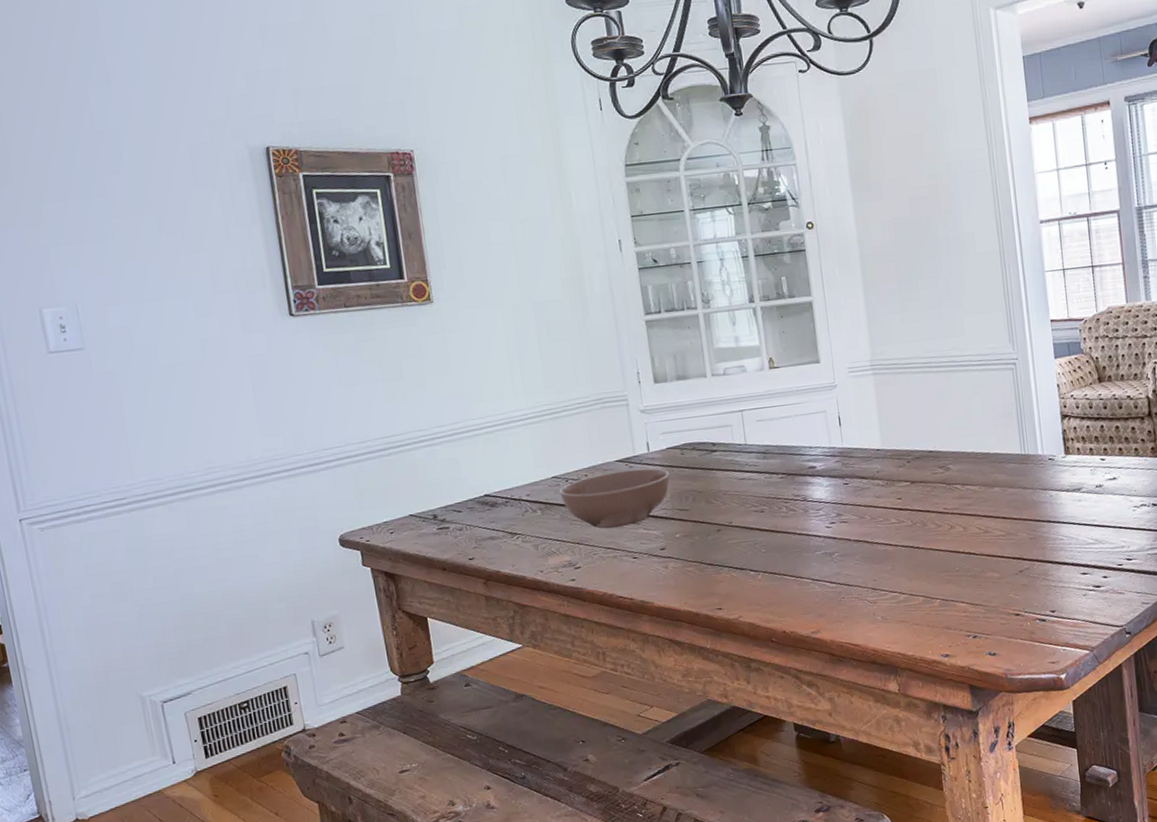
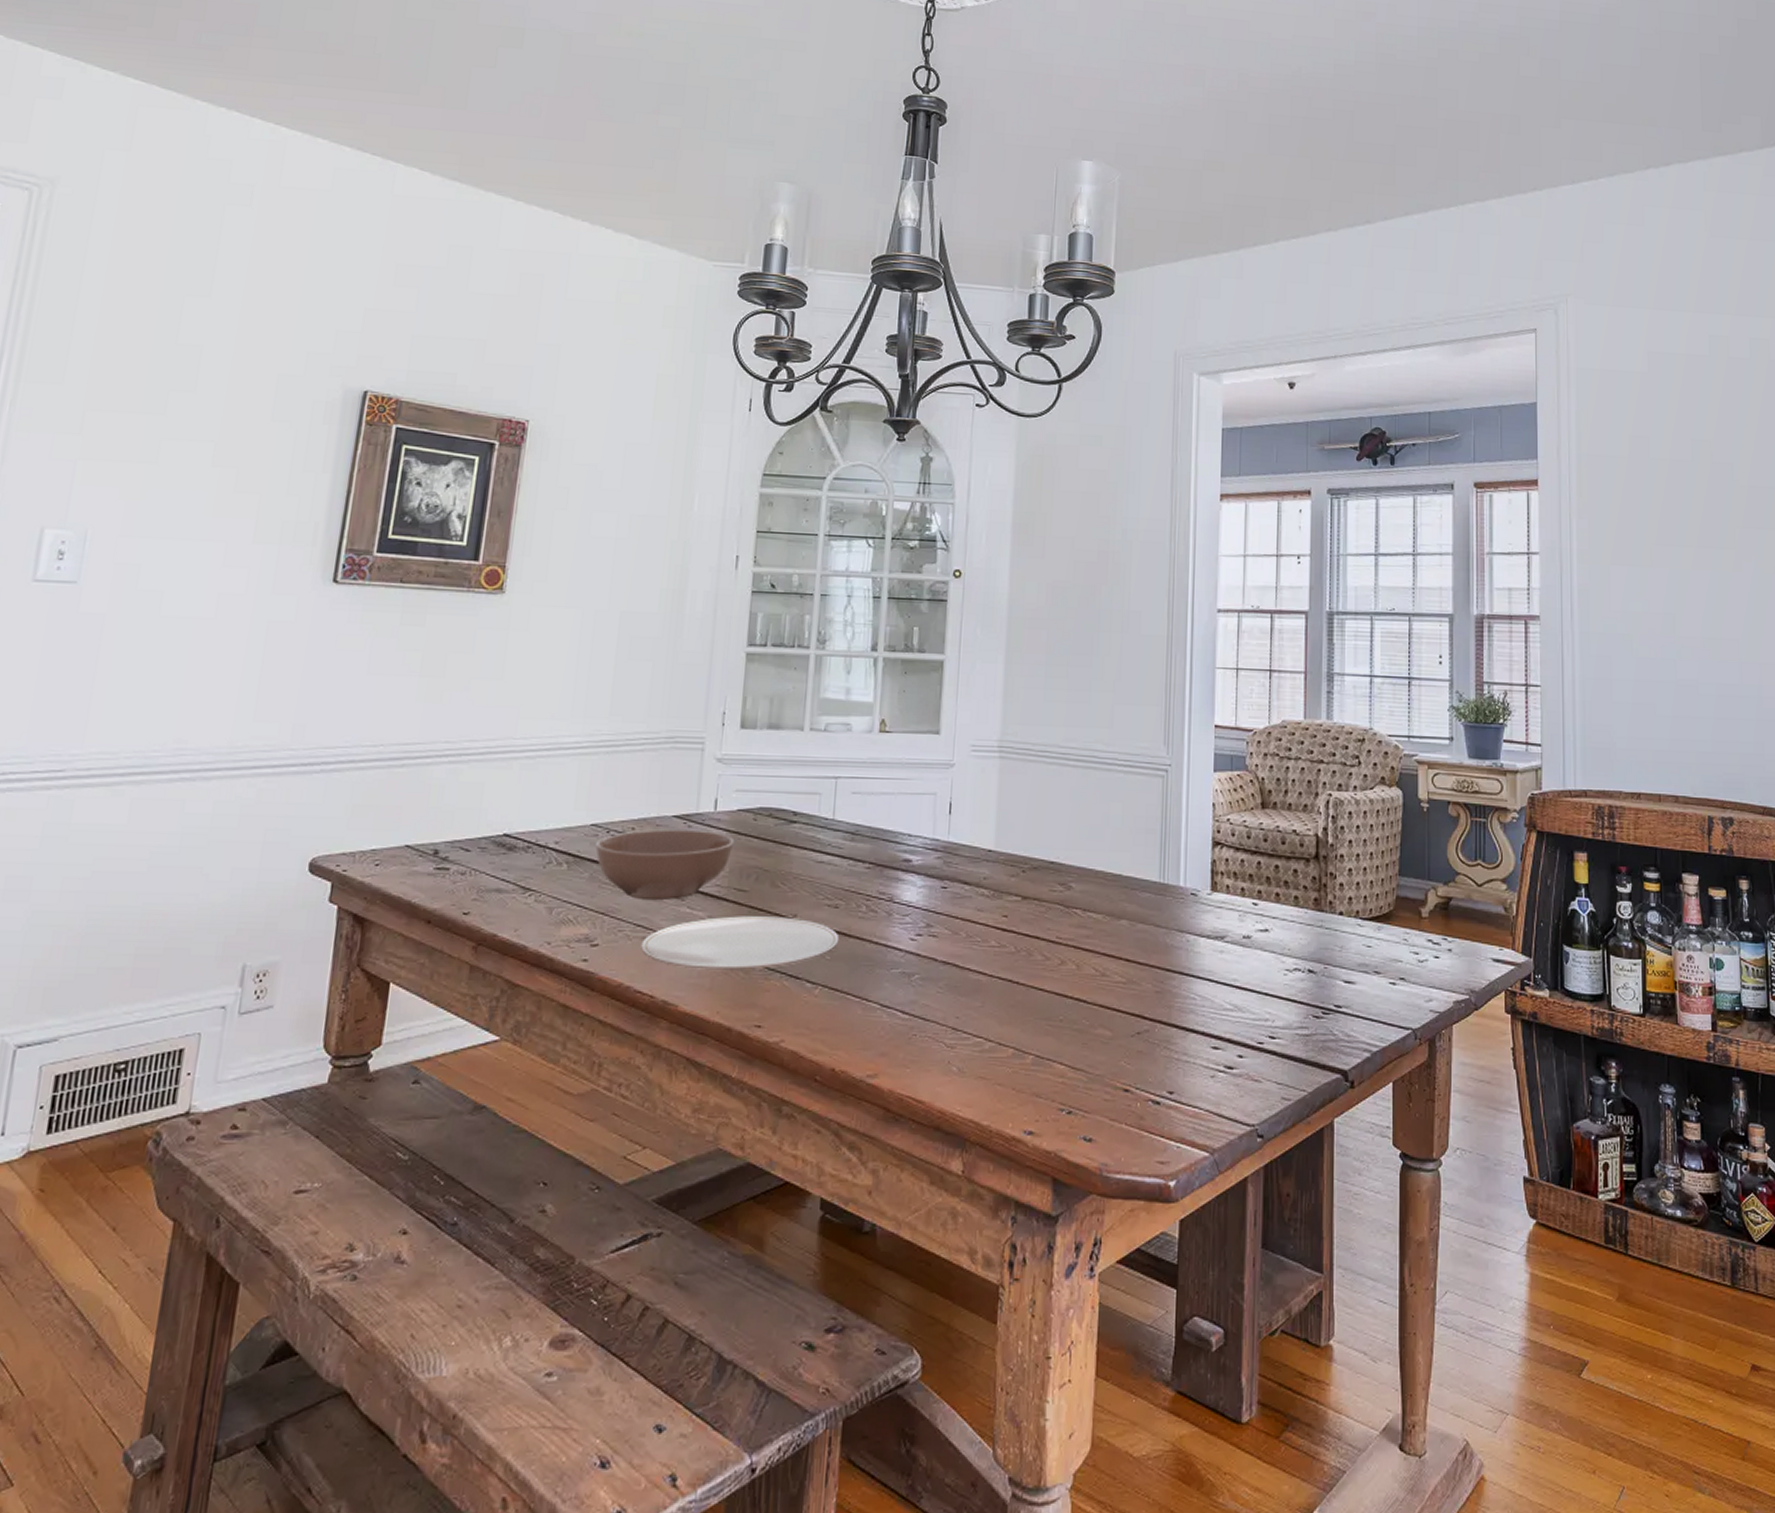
plate: none [614,524,770,575] -> present [641,916,840,970]

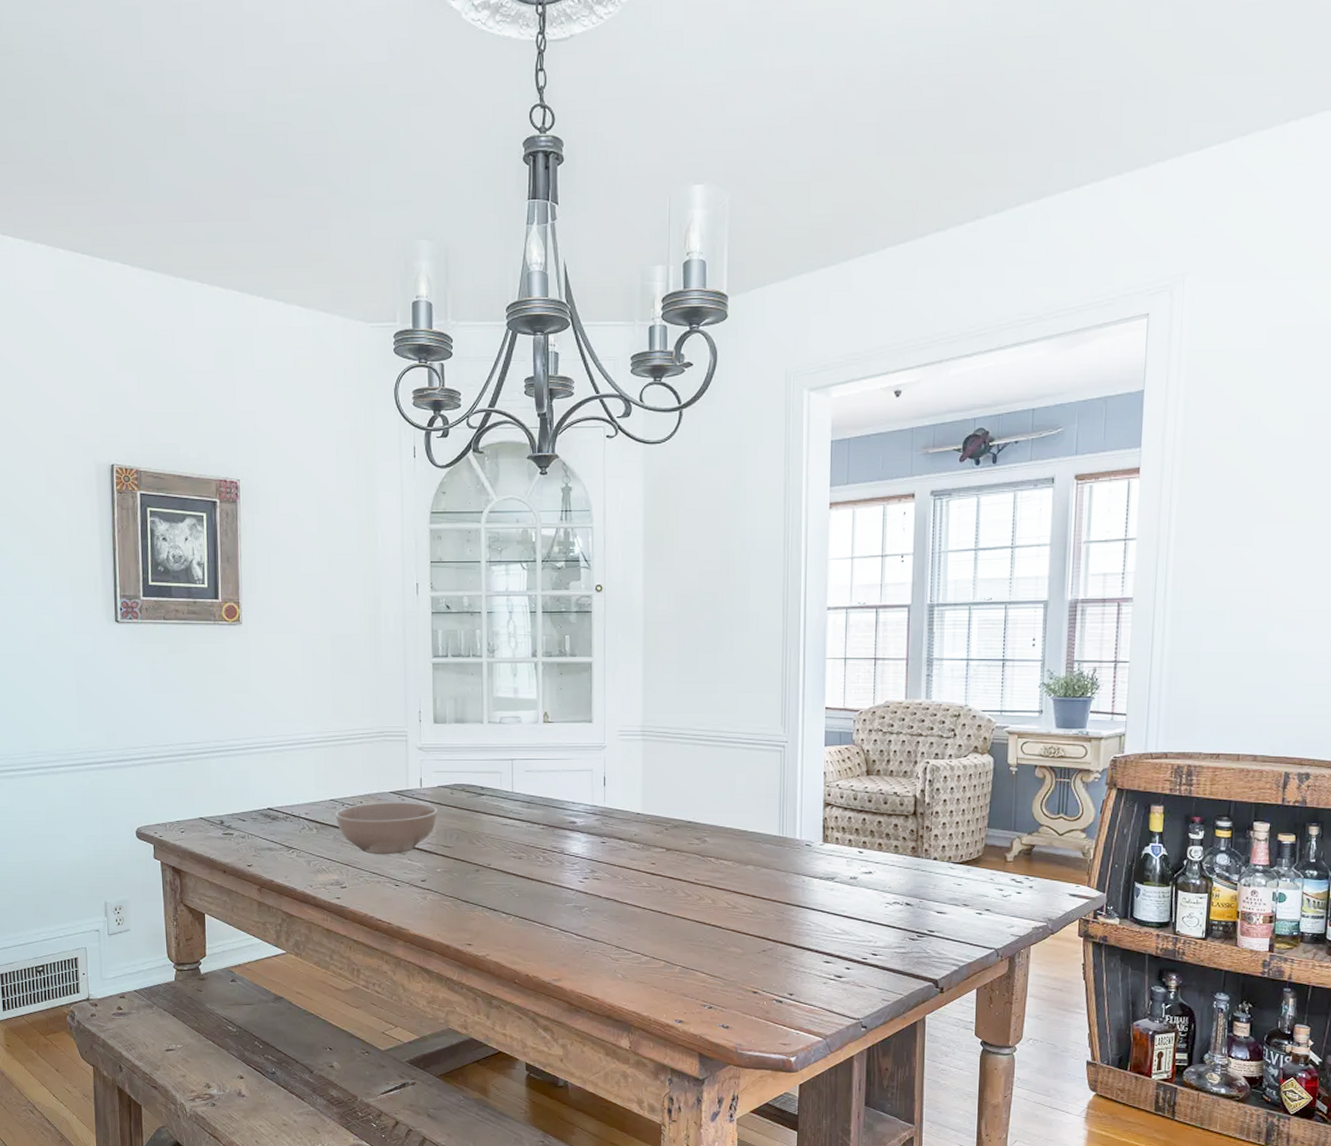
plate: present [641,916,840,970] -> none [377,865,525,905]

